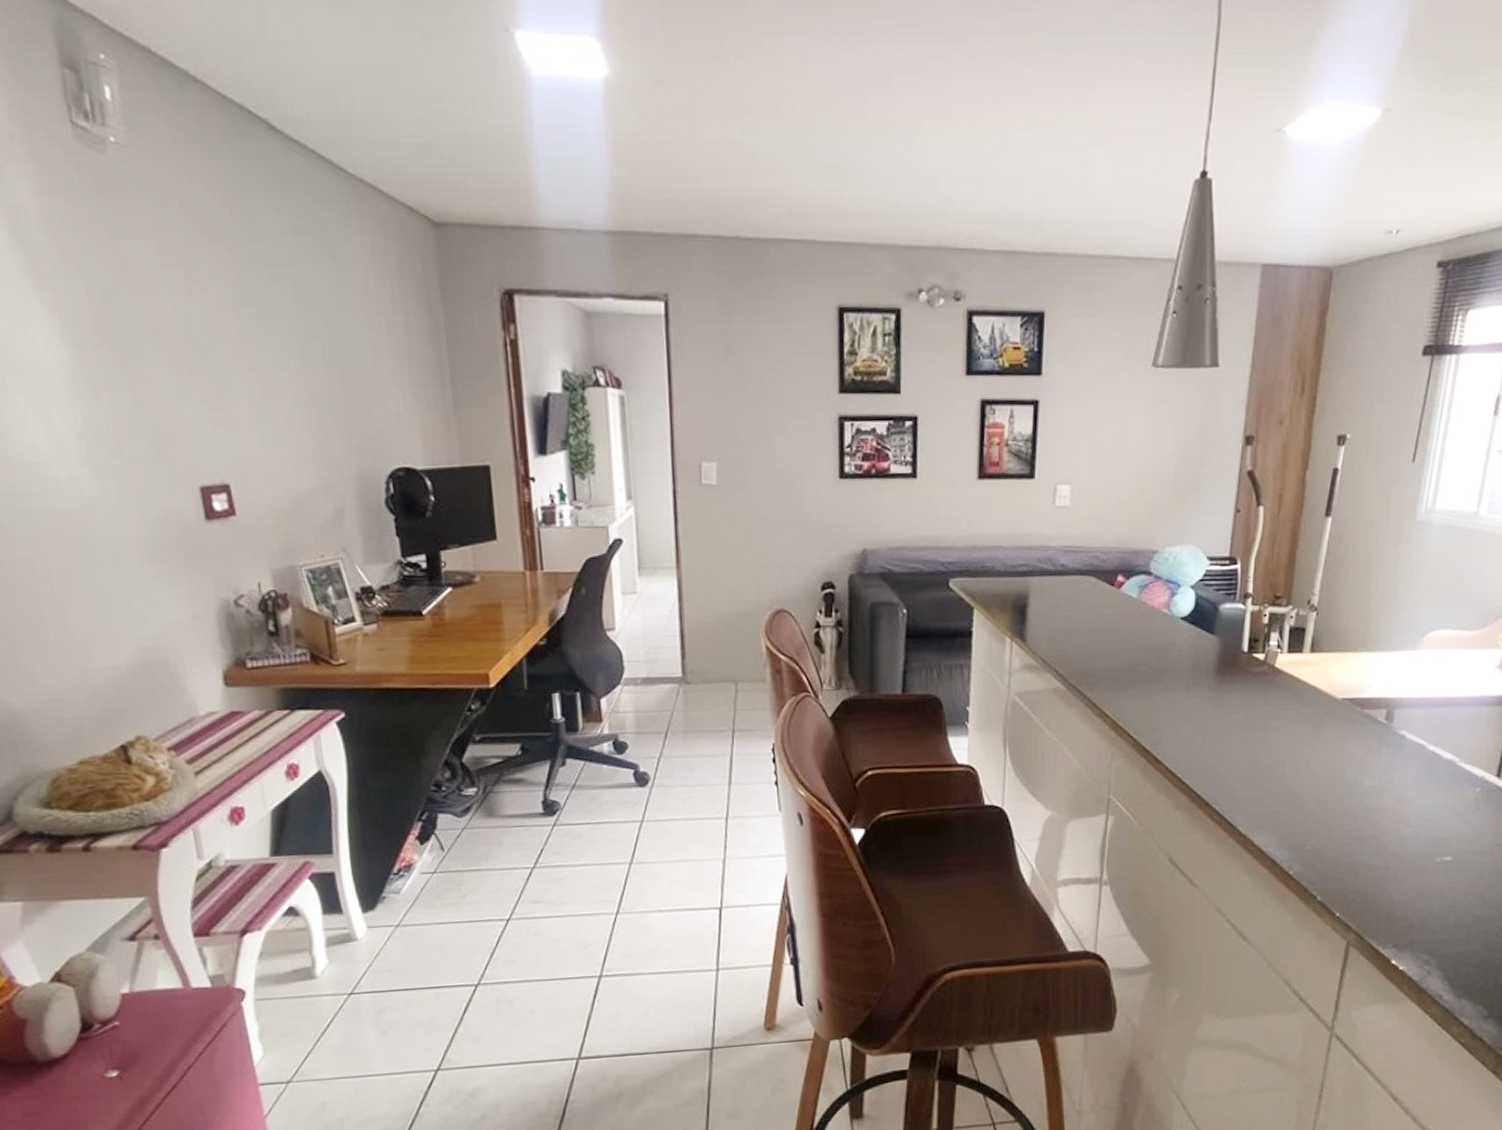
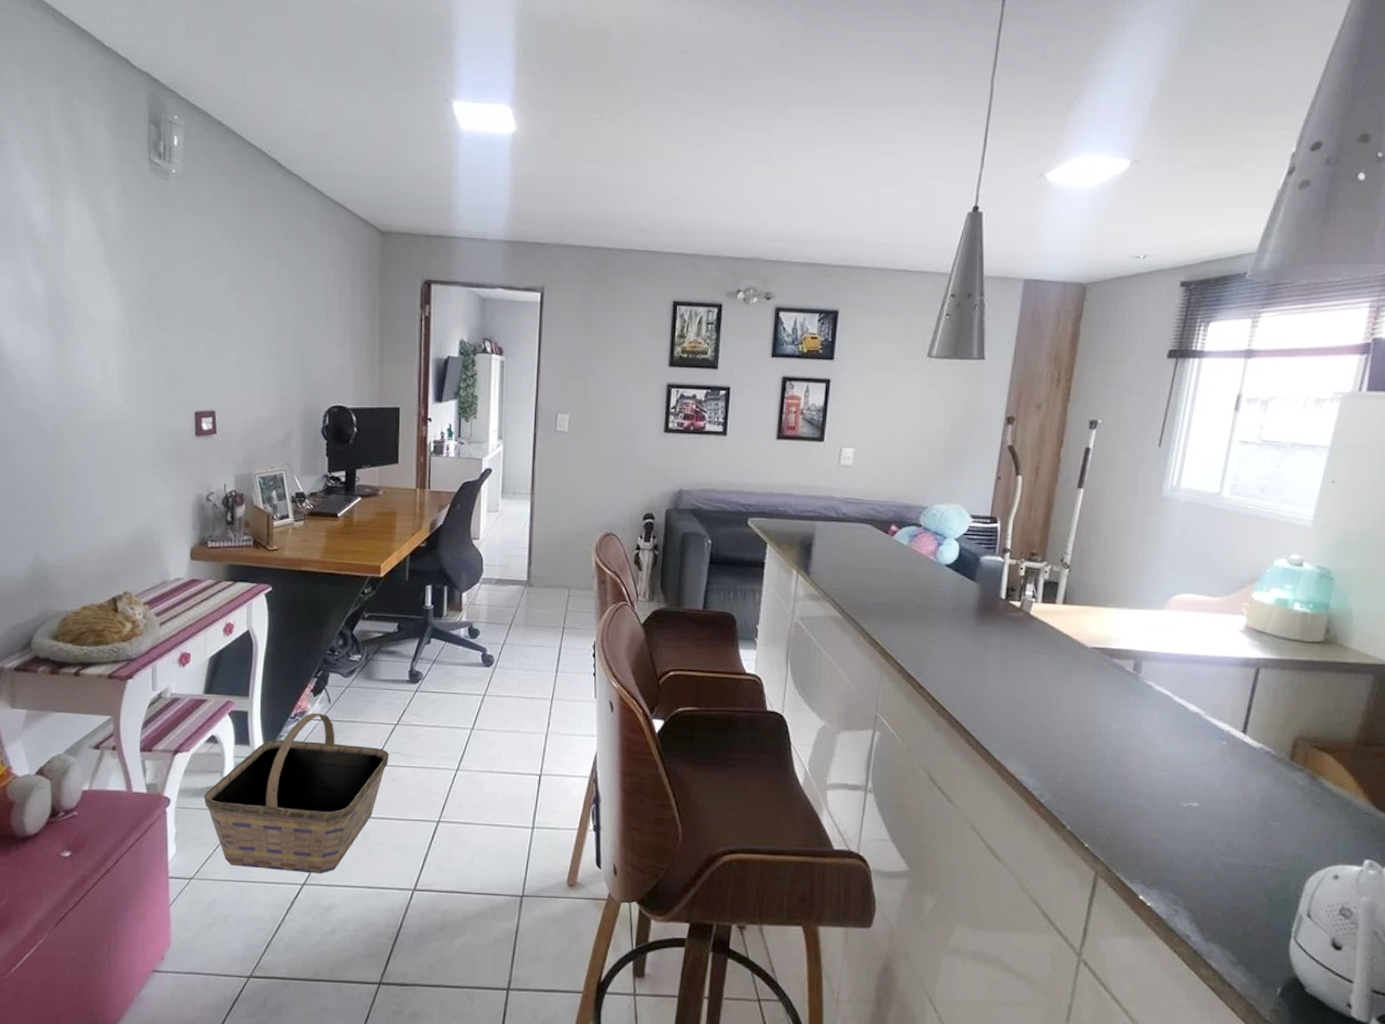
basket: none [289,864,529,1060] -> present [203,712,389,874]

